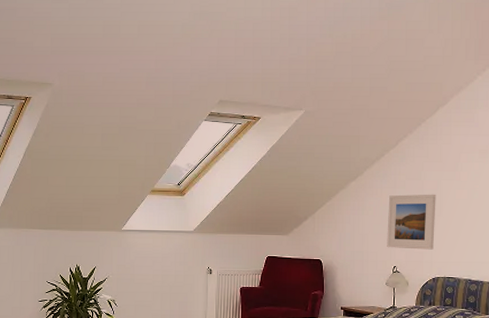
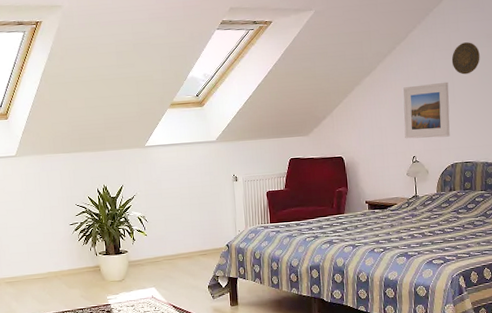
decorative plate: none [441,156,471,188] -> present [451,42,480,75]

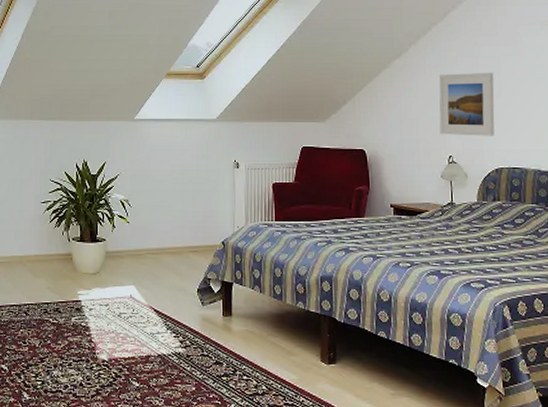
decorative plate: present [451,42,480,75] -> none [497,28,532,65]

